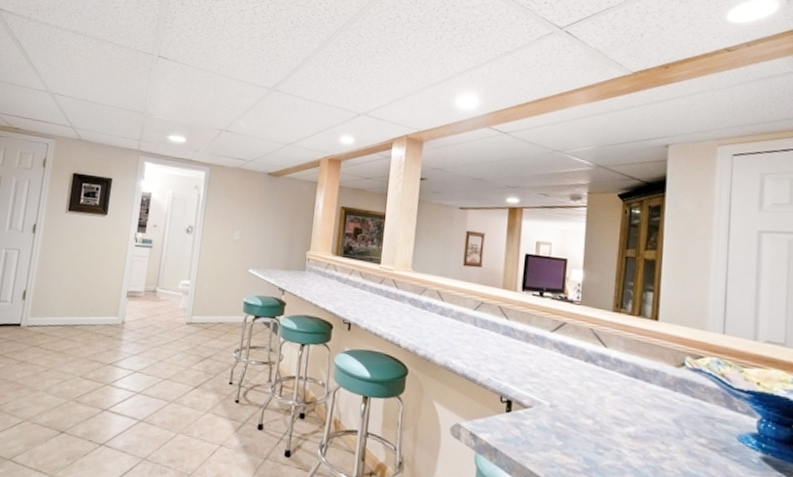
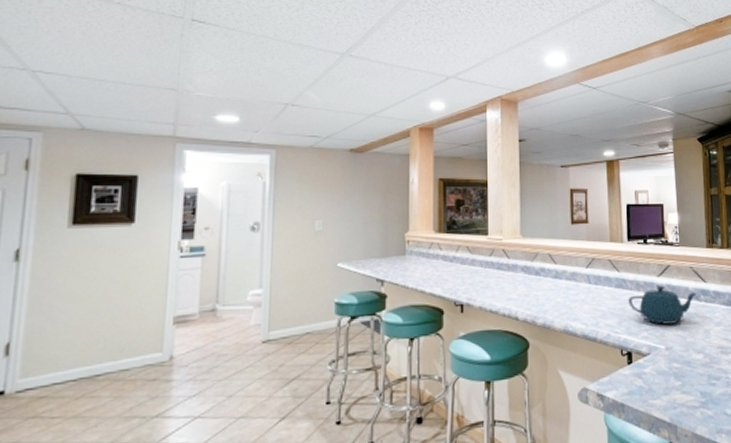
teapot: none [514,340,595,383] -> present [628,285,698,325]

